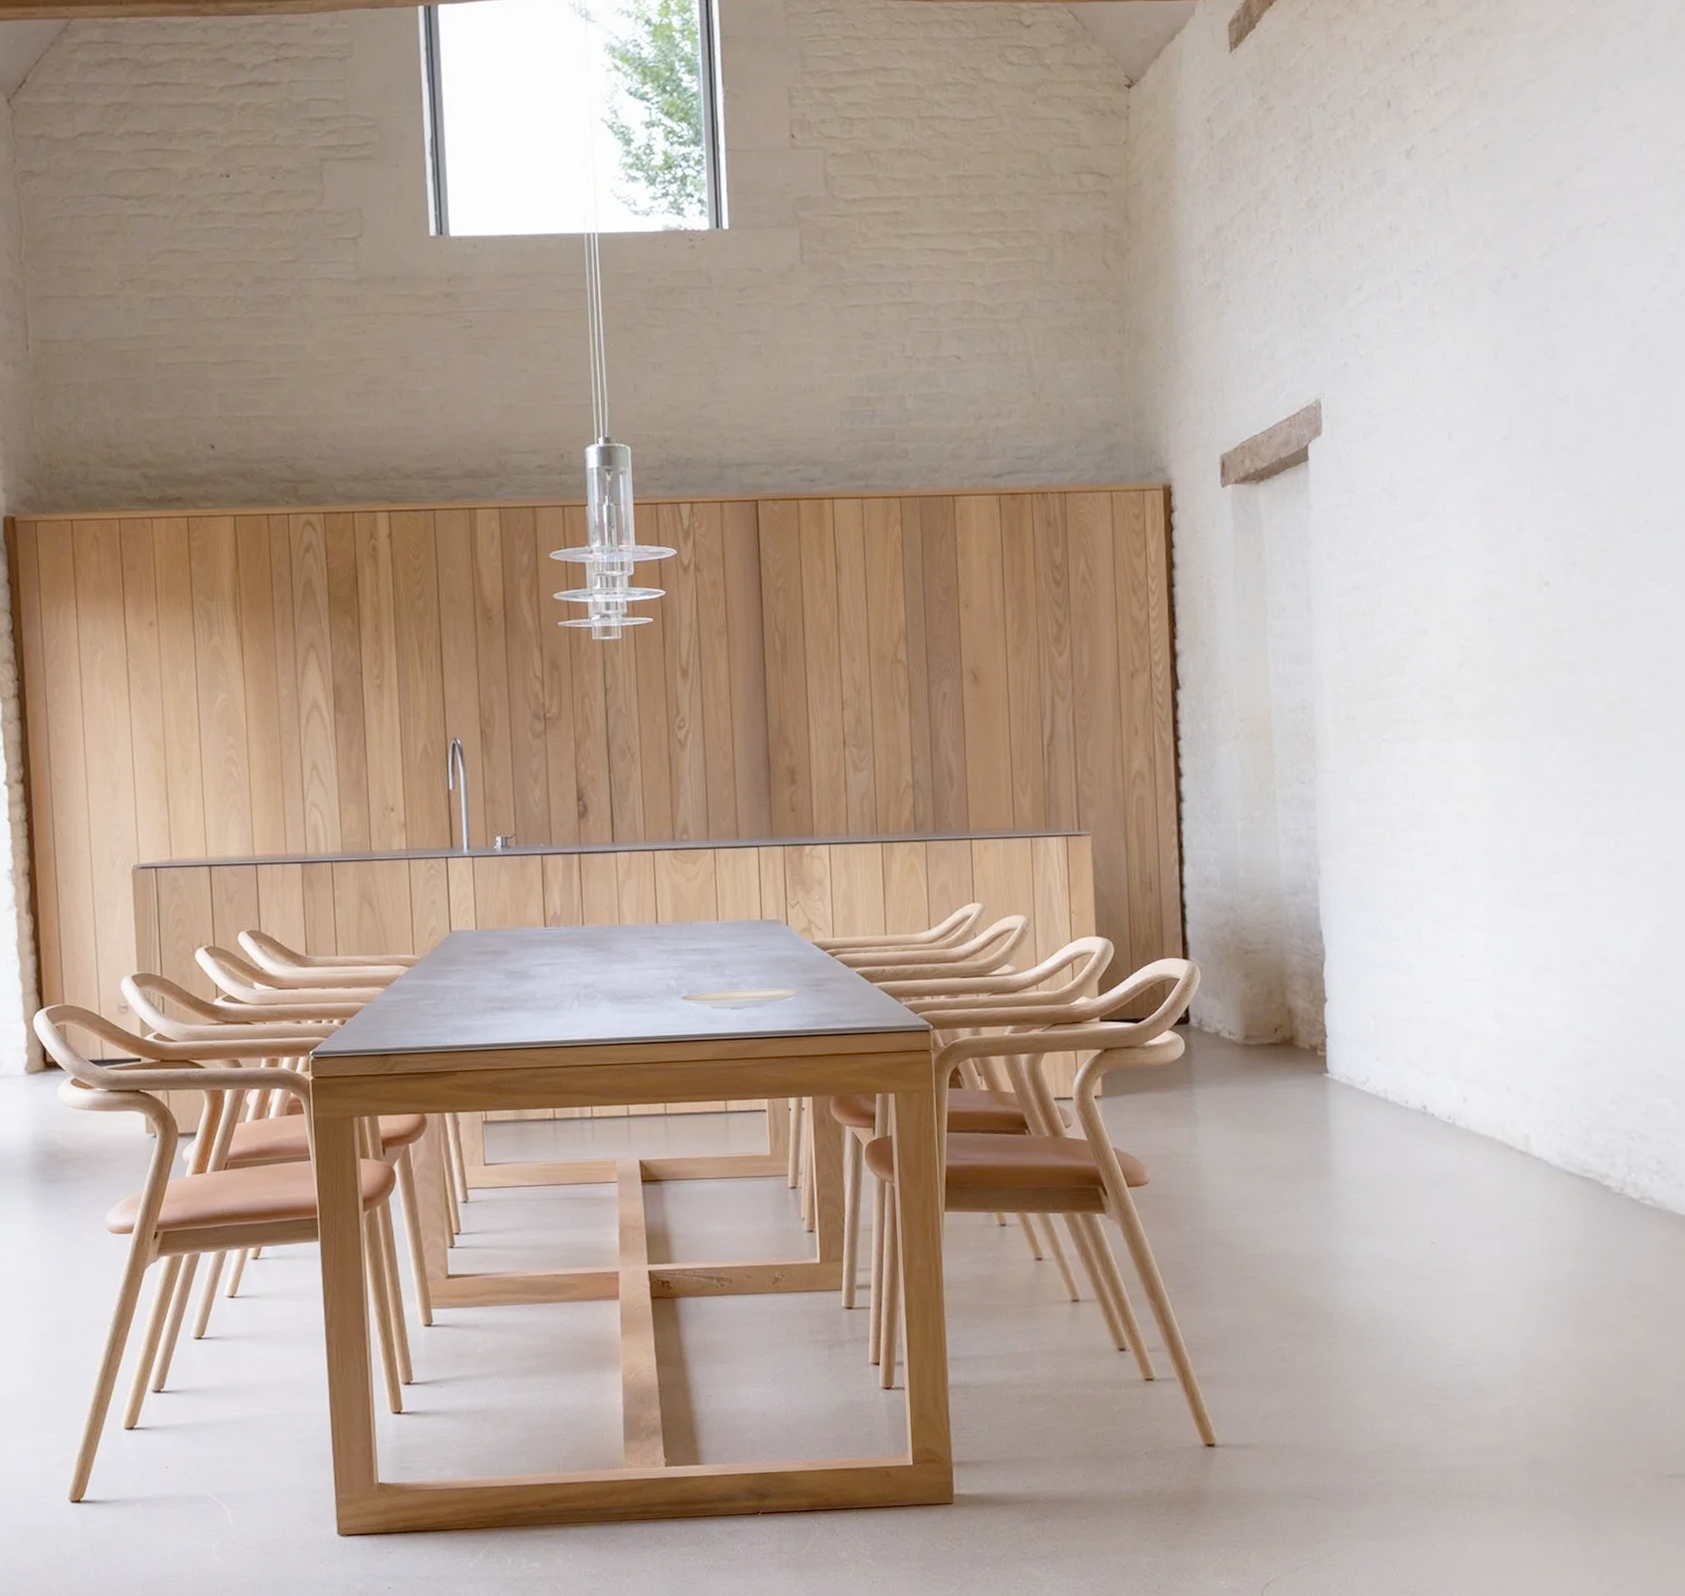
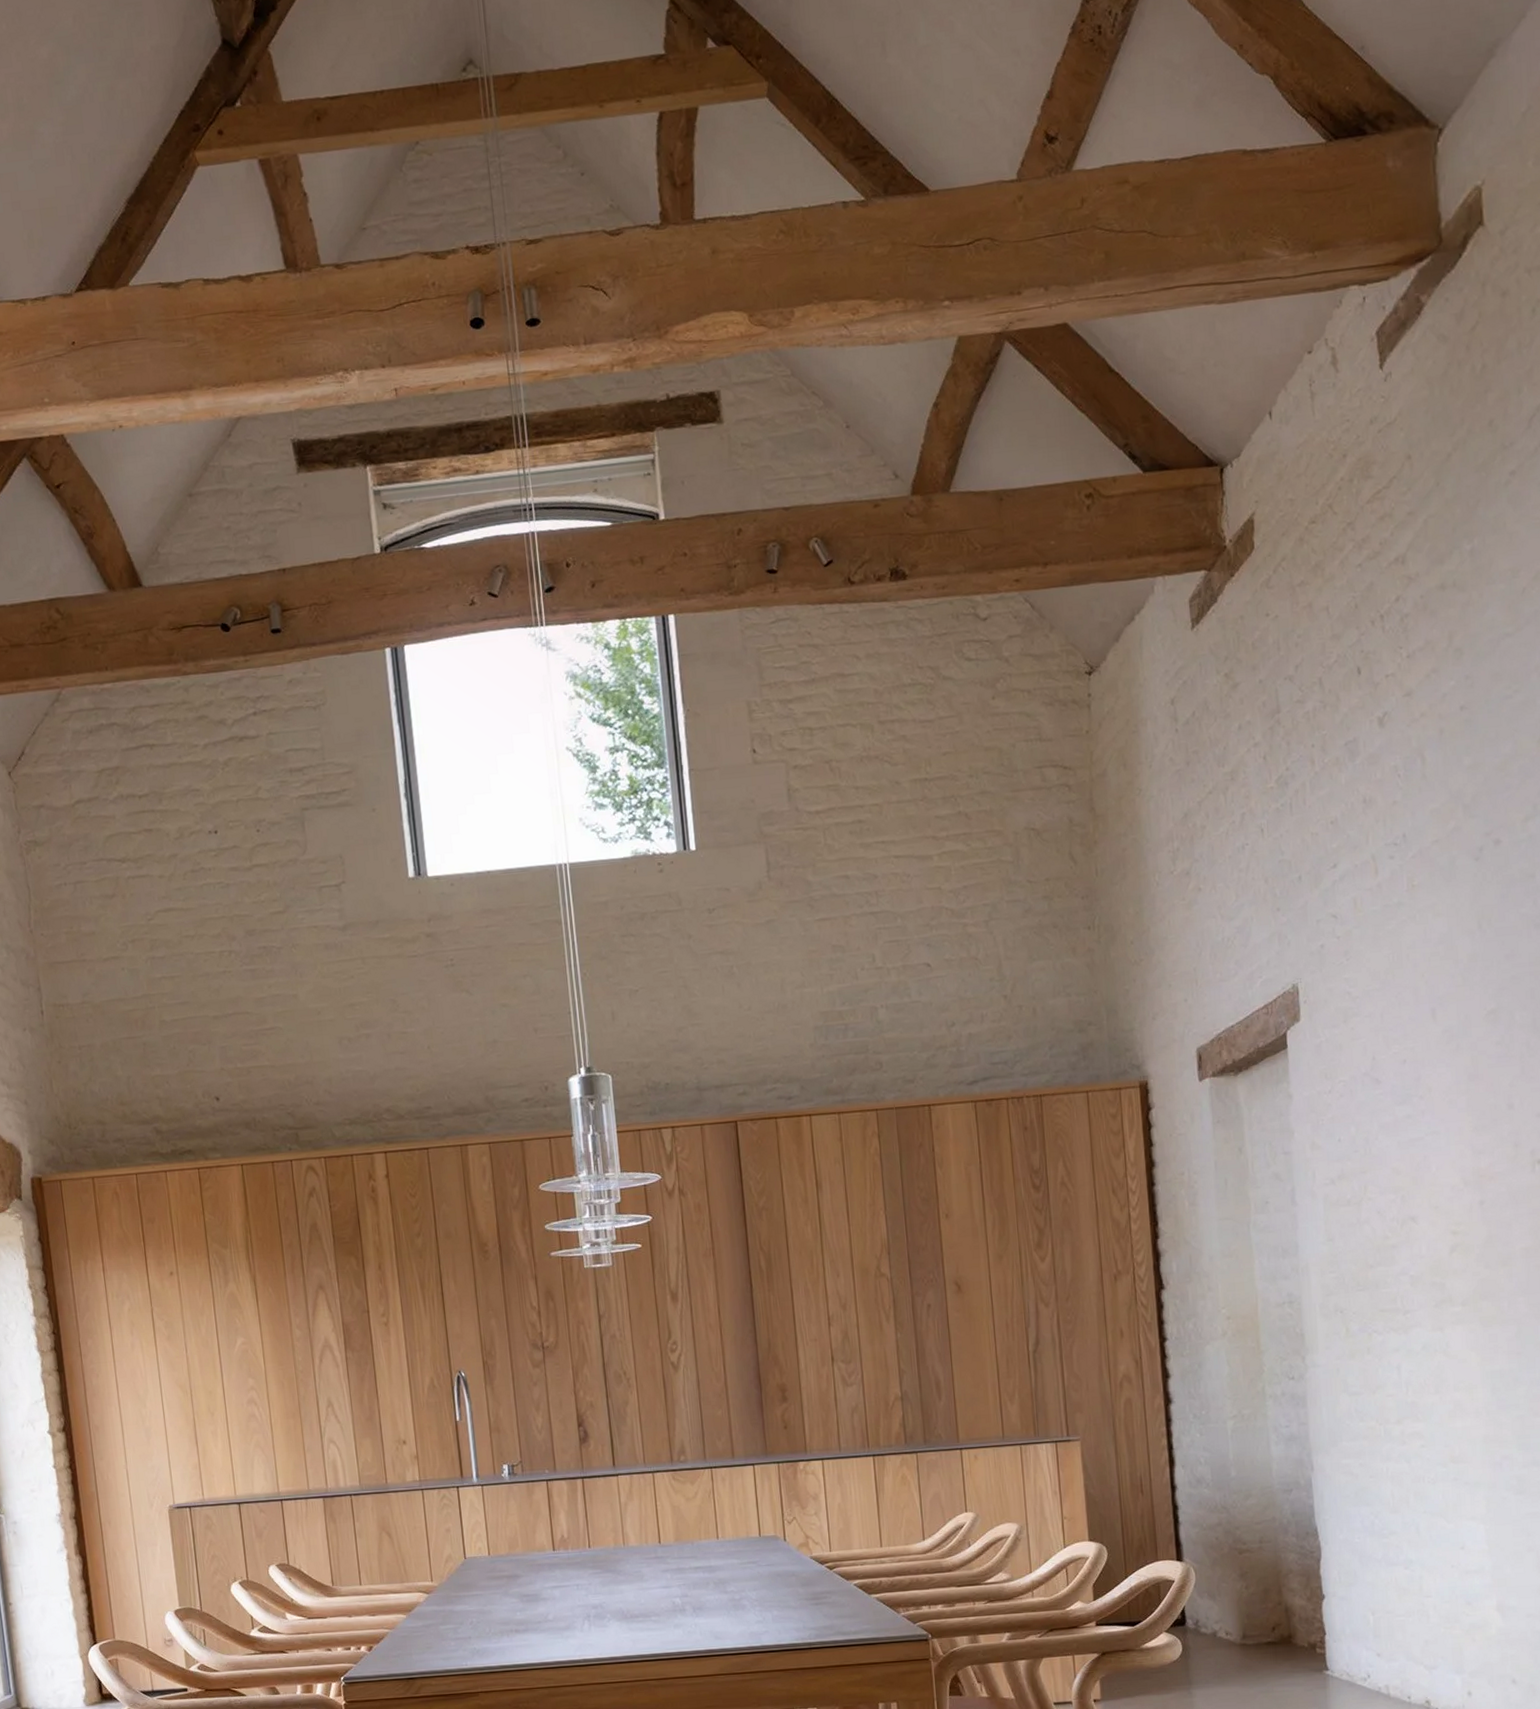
plate: present [681,988,799,1009] -> none [686,1603,800,1625]

